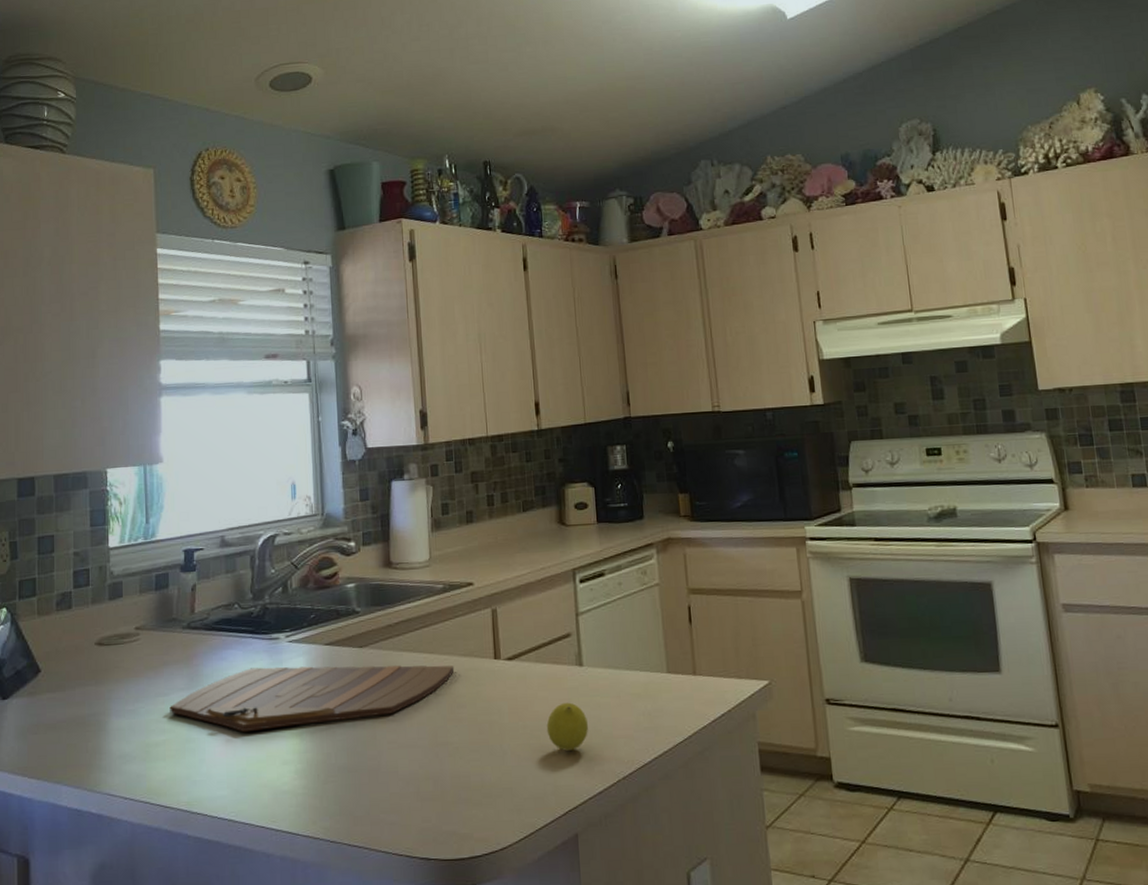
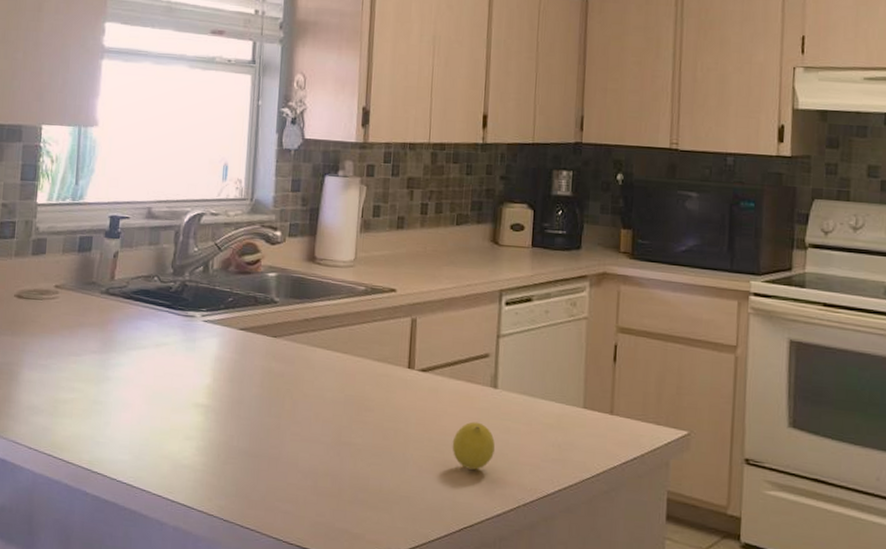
cutting board: present [170,665,455,733] -> none [80,341,367,407]

